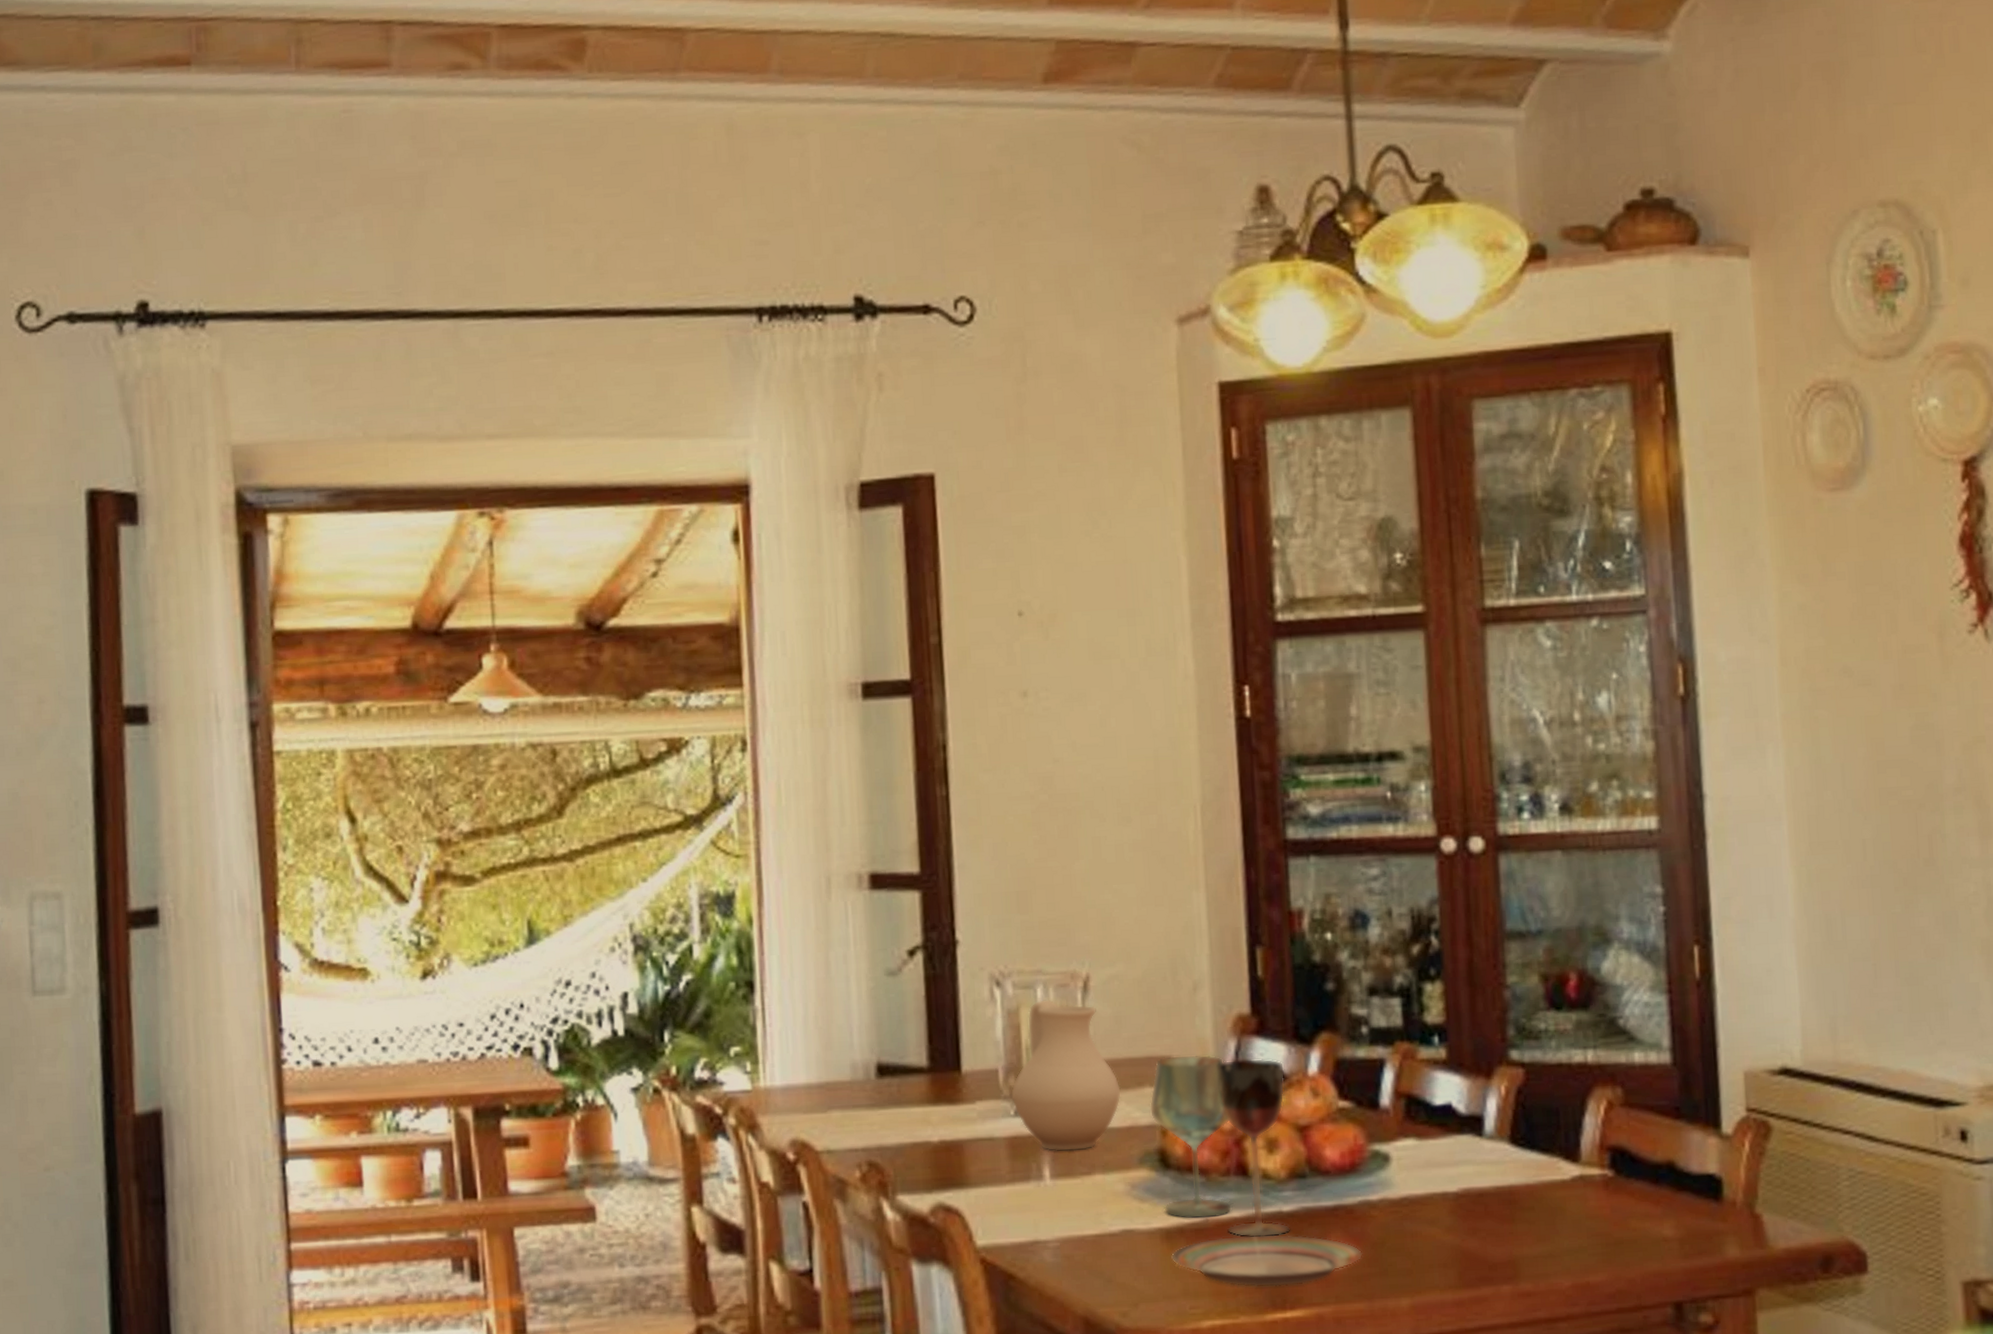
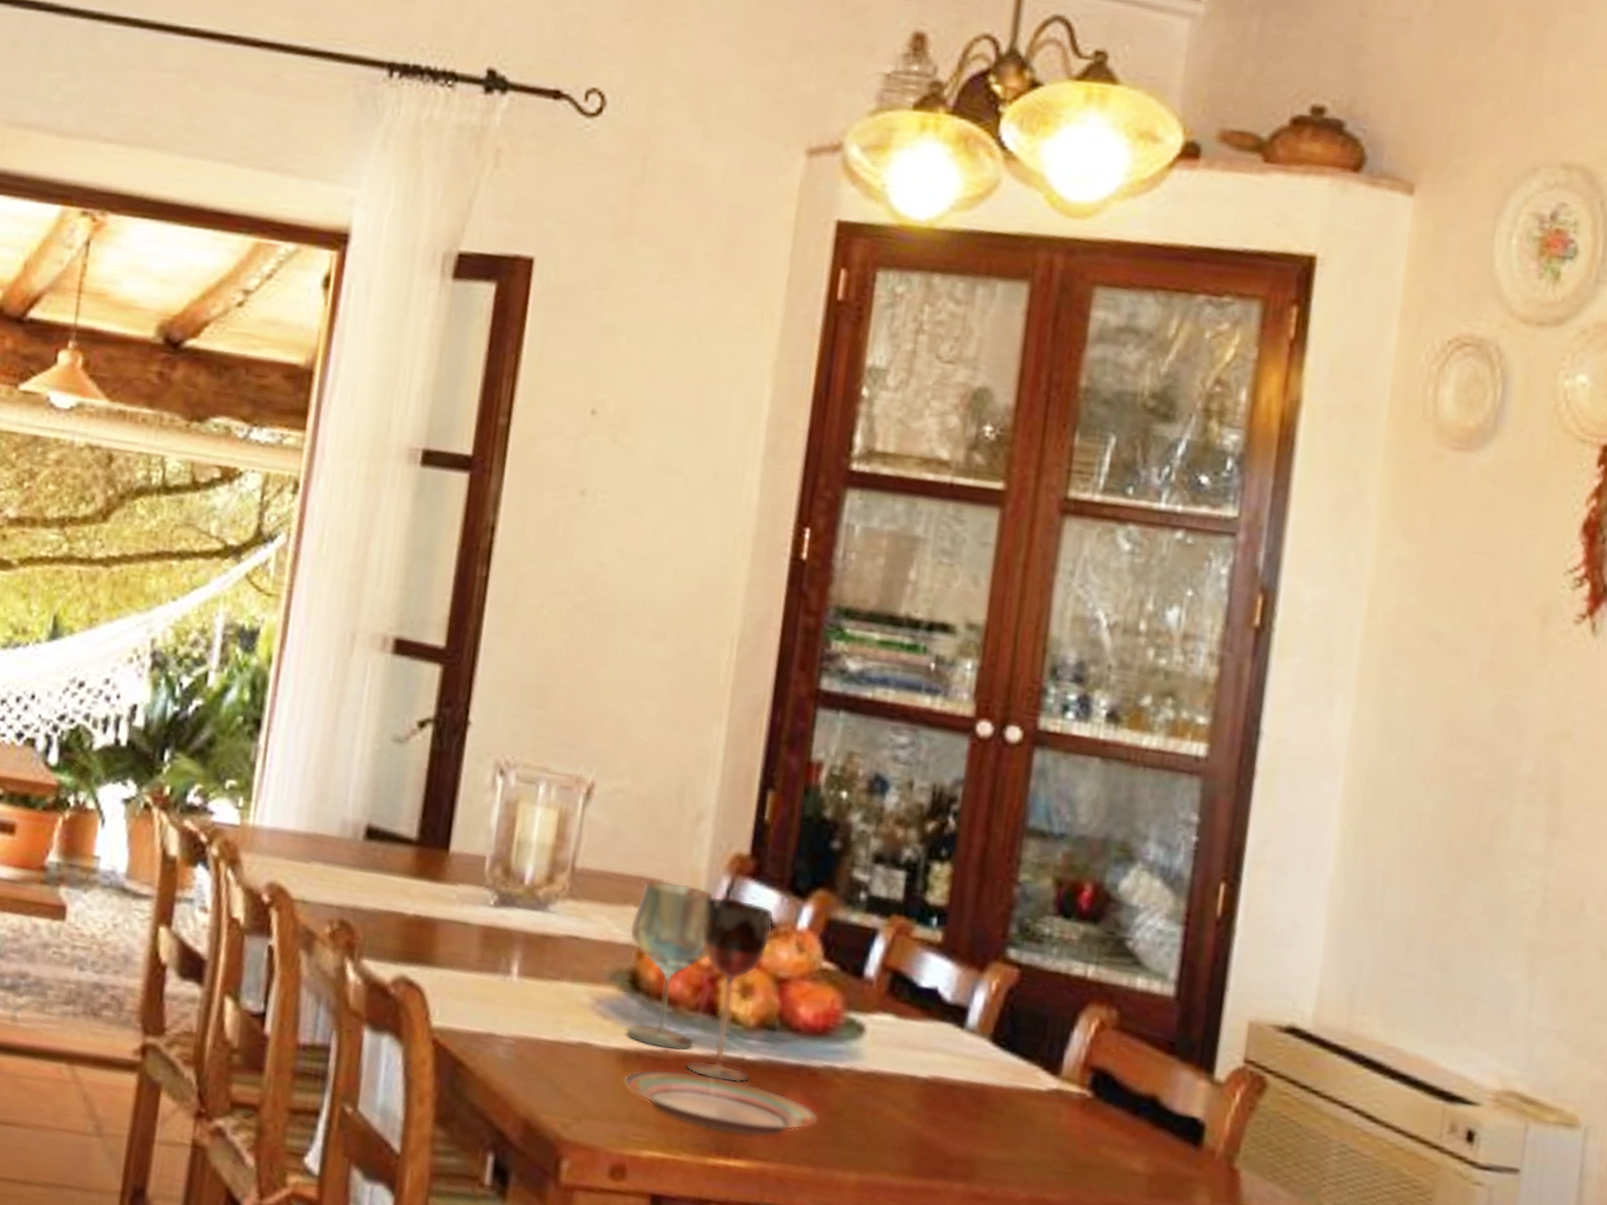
pitcher: present [1012,999,1121,1151] -> none [494,797,605,955]

